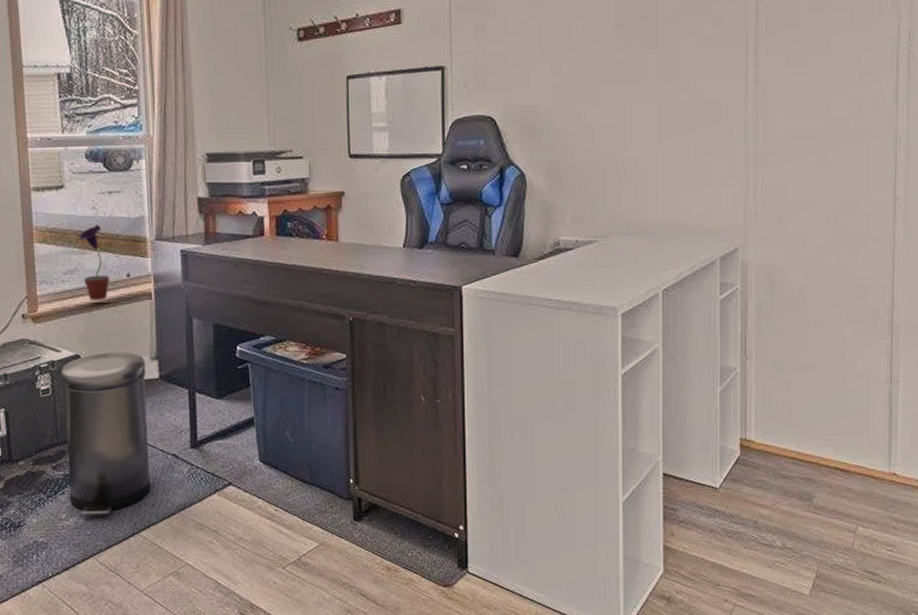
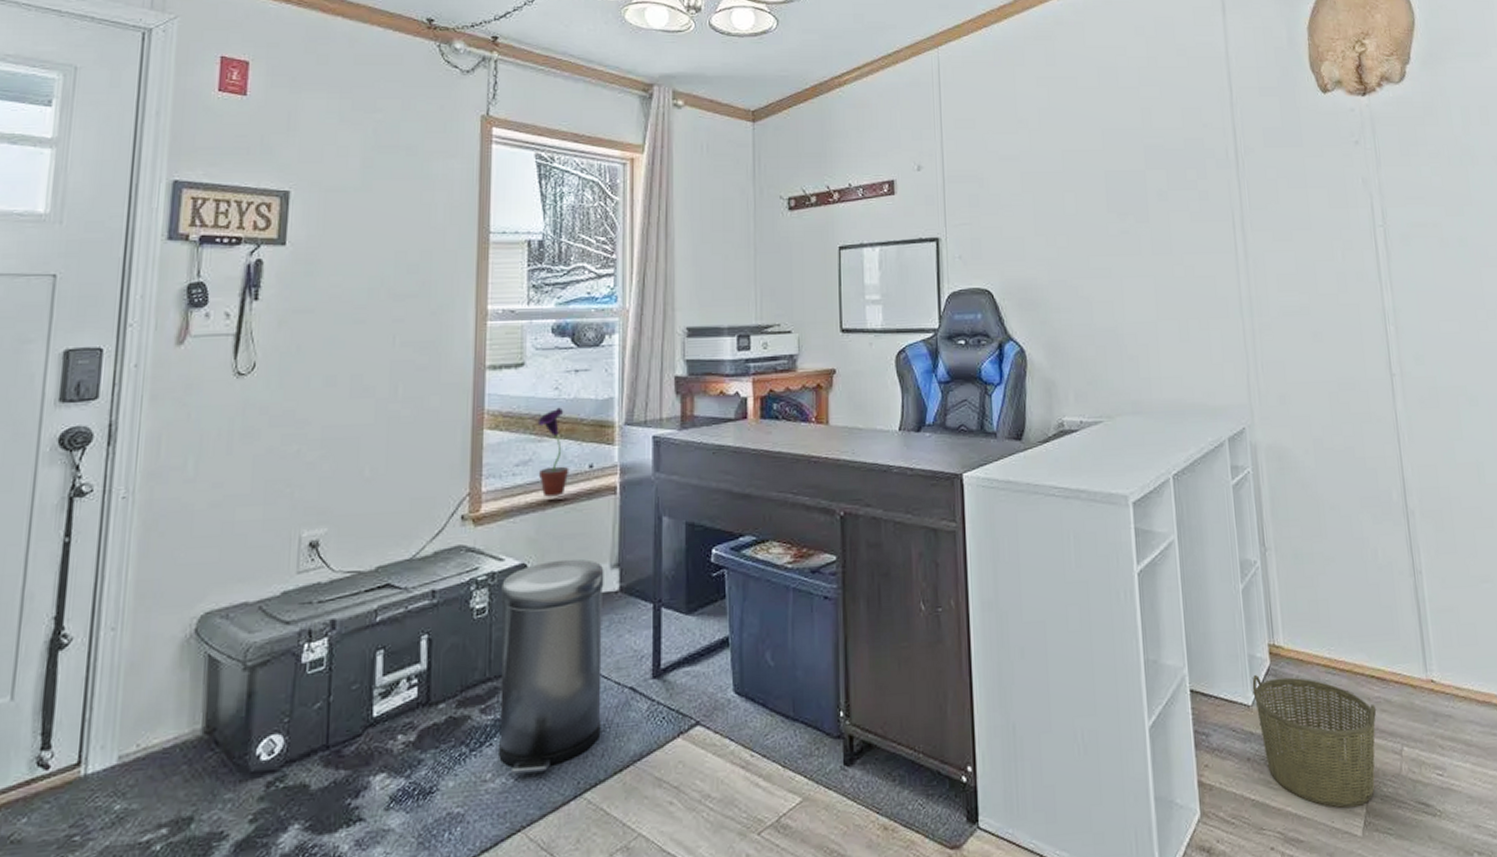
basket: none [721,464,836,572] -> present [1252,675,1376,808]

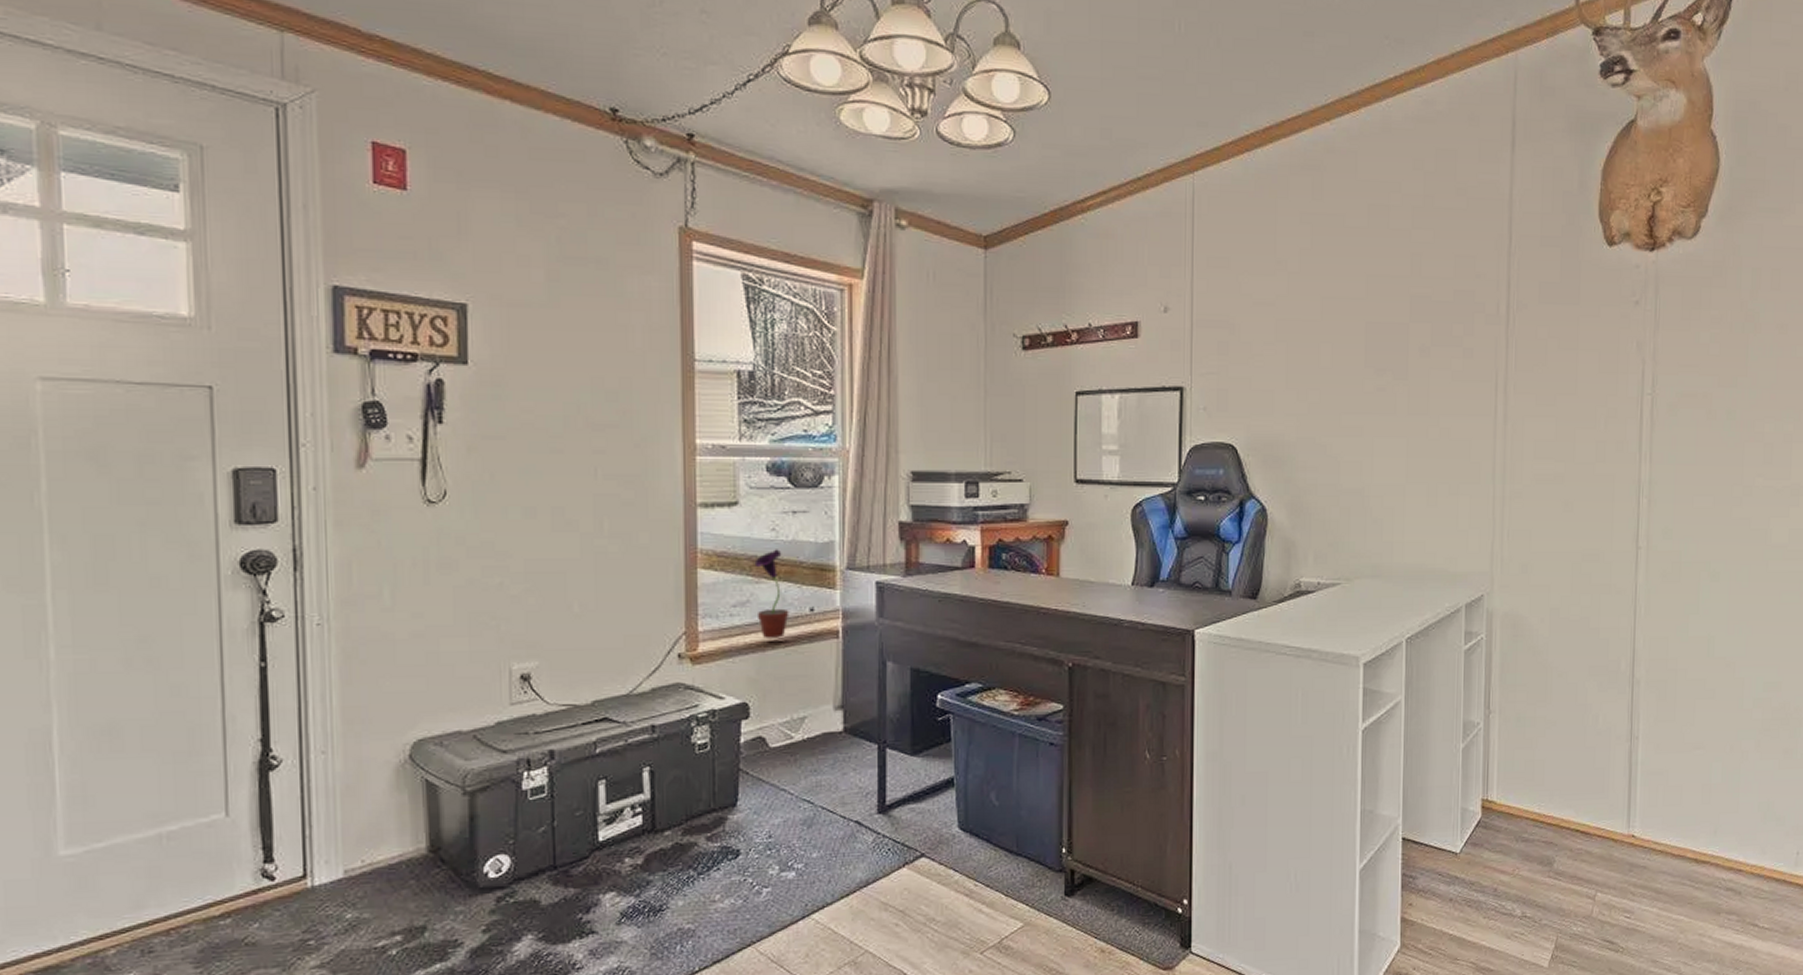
pedal bin: present [499,559,604,774] -> none [723,699,828,896]
basket: present [1252,675,1376,808] -> none [1462,826,1576,943]

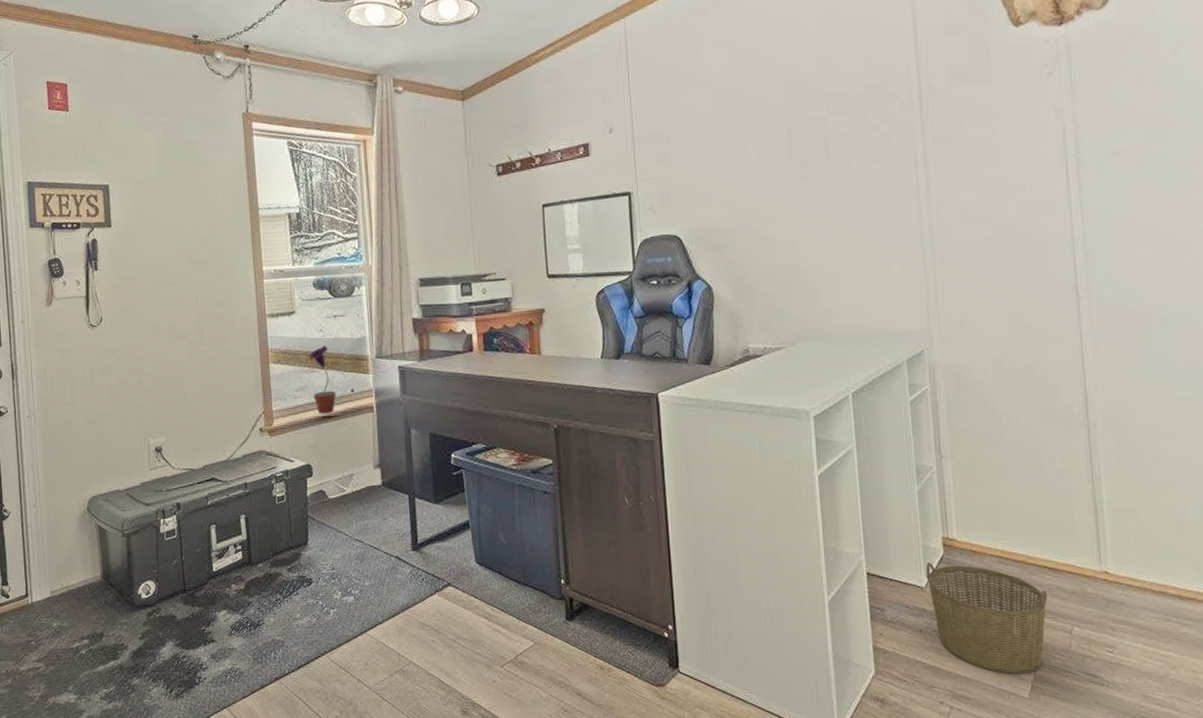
basket: none [1462,826,1576,943] -> present [925,563,1047,674]

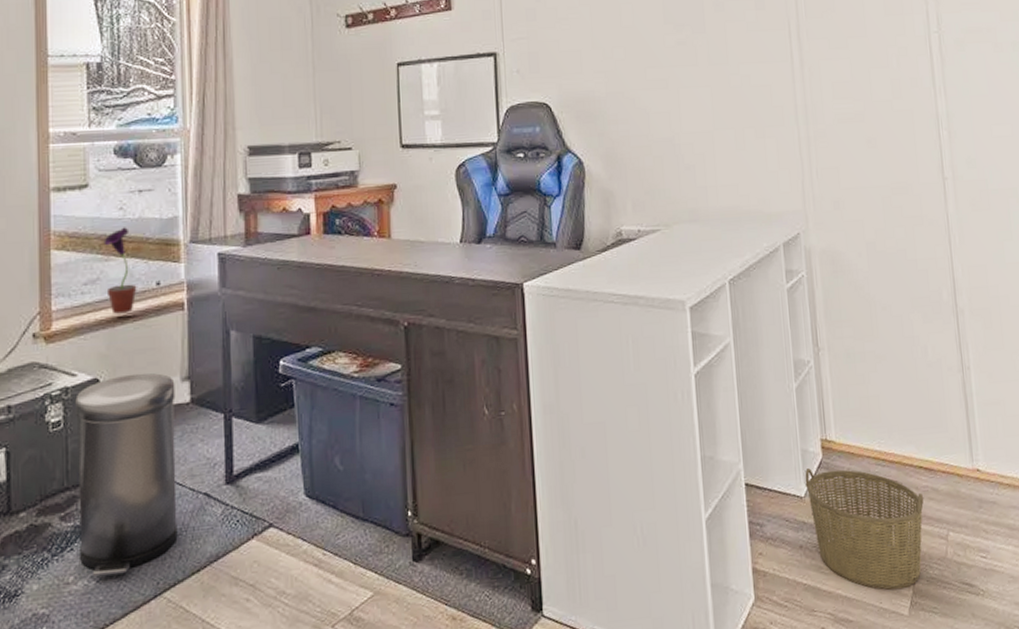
pedal bin: none [294,461,377,615] -> present [75,373,178,577]

